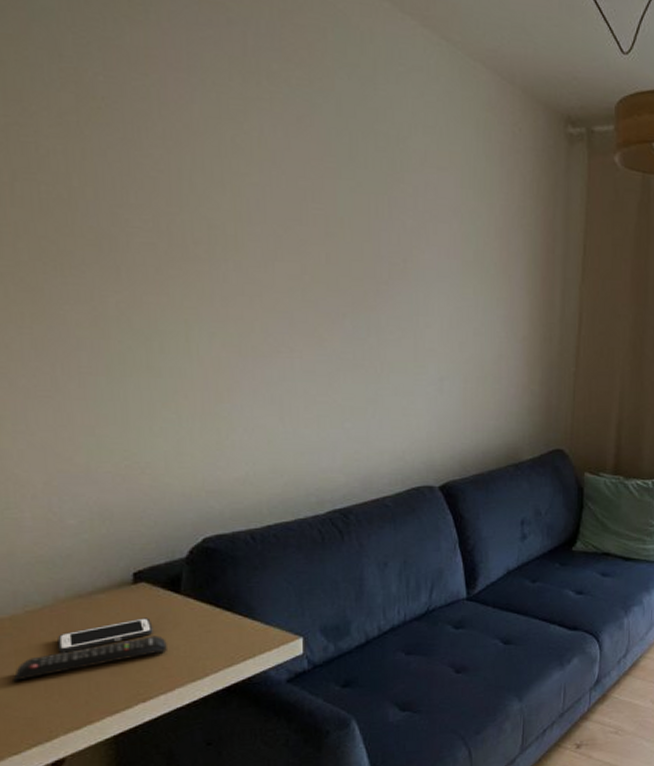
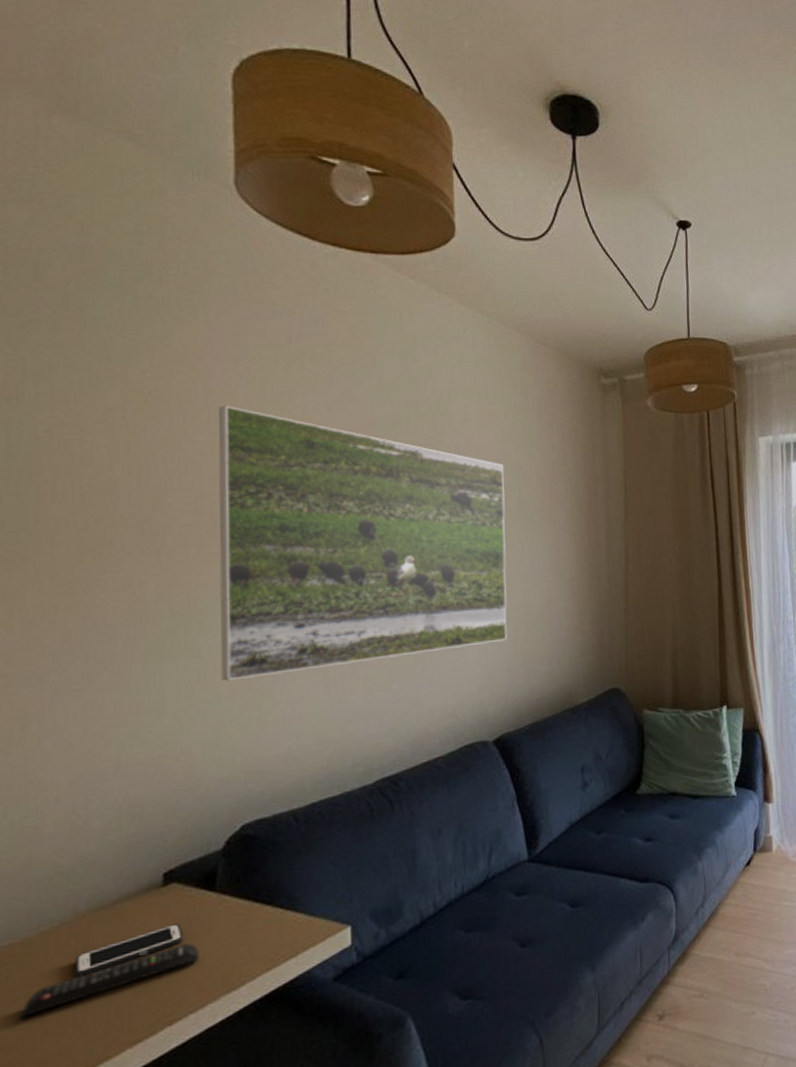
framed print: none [173,119,463,403] -> present [218,405,507,681]

